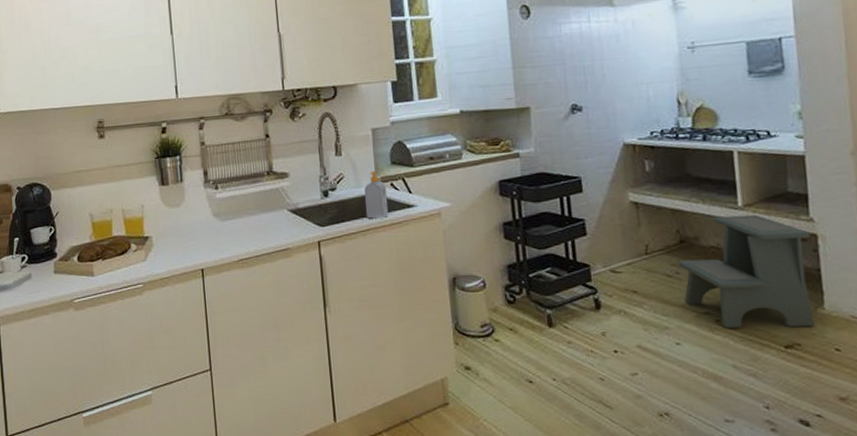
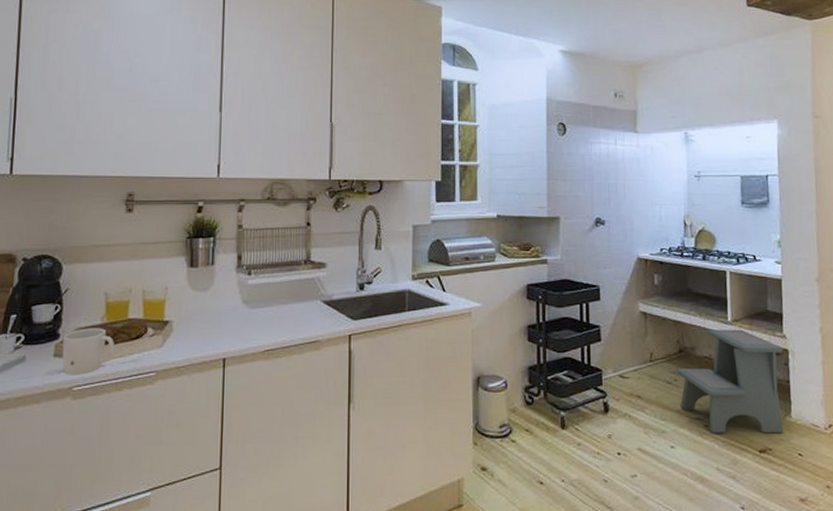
mug: none [59,246,105,289] -> present [62,328,115,375]
soap bottle: present [364,170,389,220] -> none [399,266,422,316]

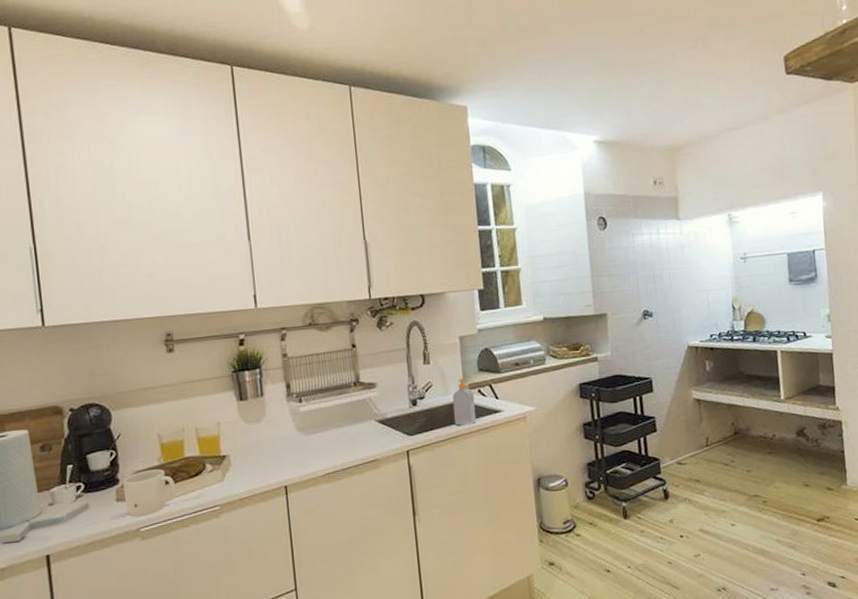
soap bottle: none [399,266,422,316] -> present [452,377,477,426]
step stool: present [676,329,783,434] -> none [733,406,840,508]

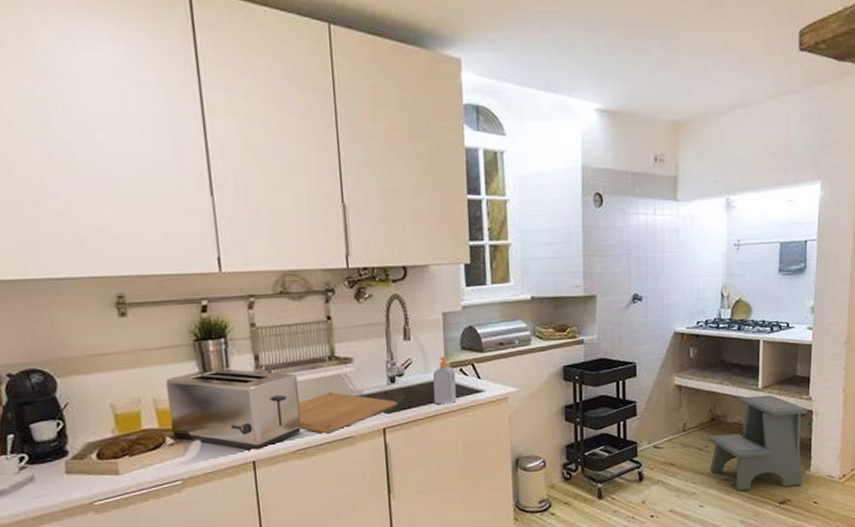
mug: present [122,469,177,518] -> none [72,441,134,491]
toaster: none [206,396,330,475] -> present [165,368,302,450]
chopping board: none [327,417,421,458] -> present [298,392,399,435]
step stool: none [733,406,840,508] -> present [708,395,808,491]

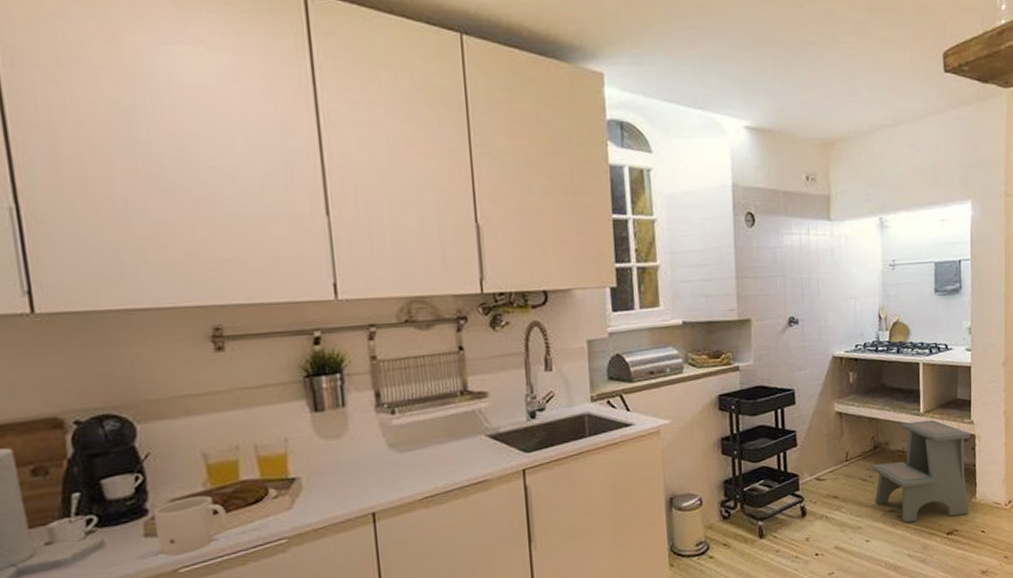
mug: none [72,441,134,491] -> present [153,495,229,557]
toaster: present [165,368,302,450] -> none [269,407,430,500]
chopping board: present [298,392,399,435] -> none [426,431,540,479]
soap bottle: present [432,355,457,405] -> none [577,387,605,441]

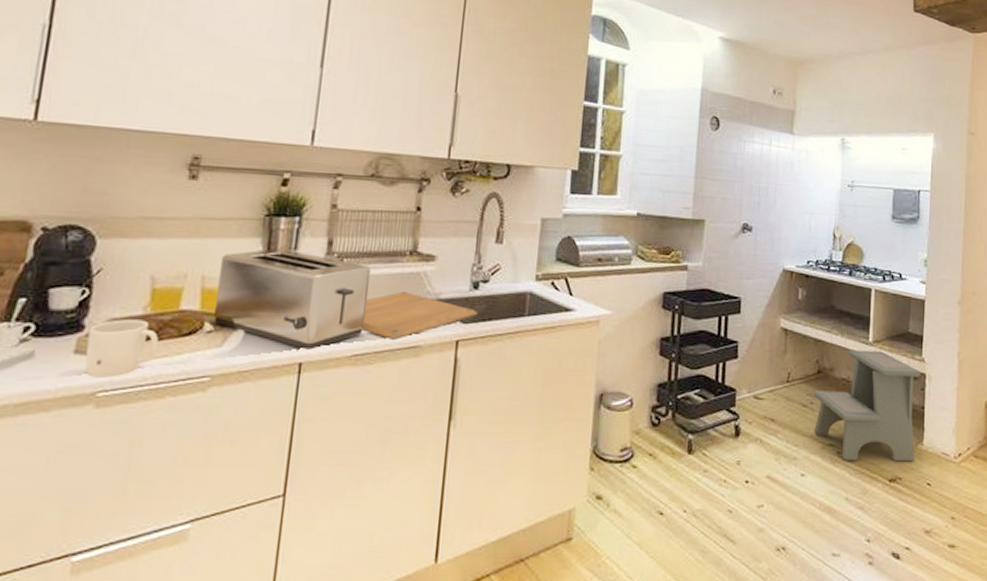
toaster: none [269,407,430,500] -> present [213,248,371,350]
chopping board: none [426,431,540,479] -> present [361,292,479,341]

